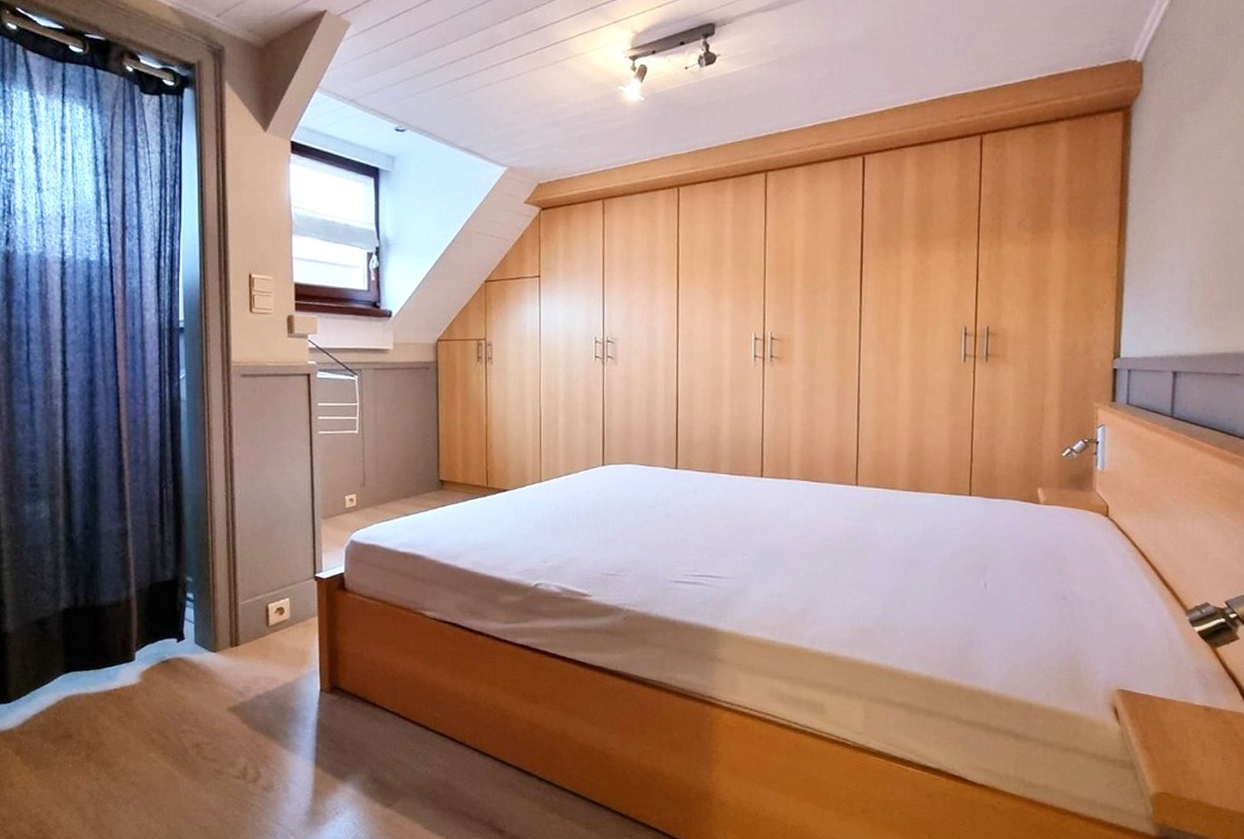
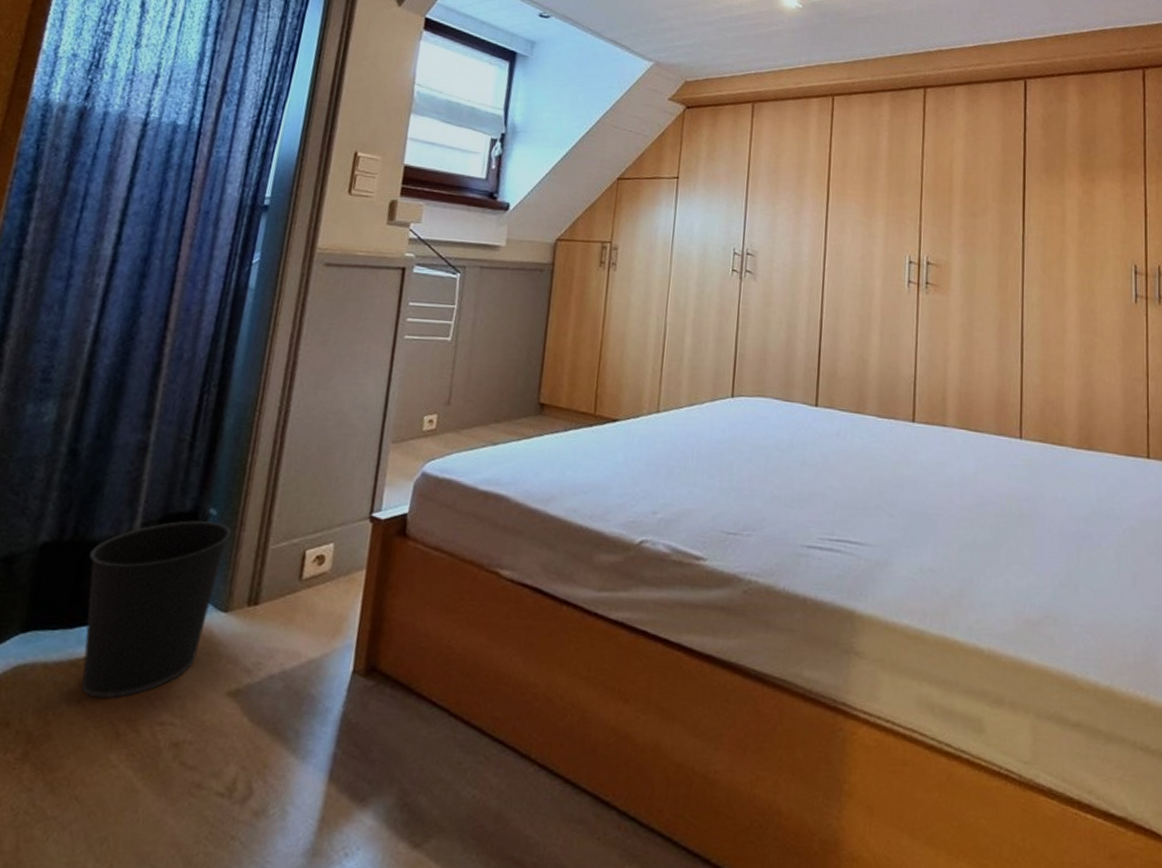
wastebasket: none [101,587,207,717] -> present [81,520,232,699]

